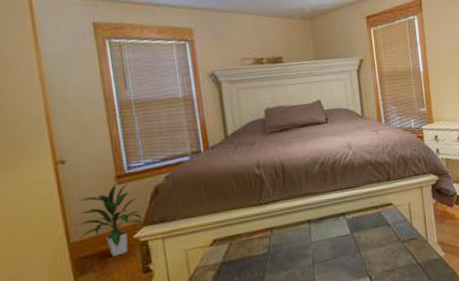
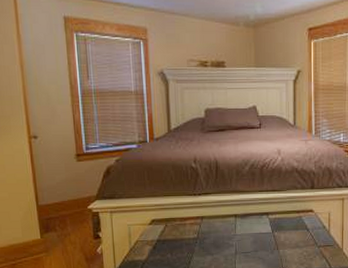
indoor plant: present [77,182,145,257] -> none [45,160,98,222]

